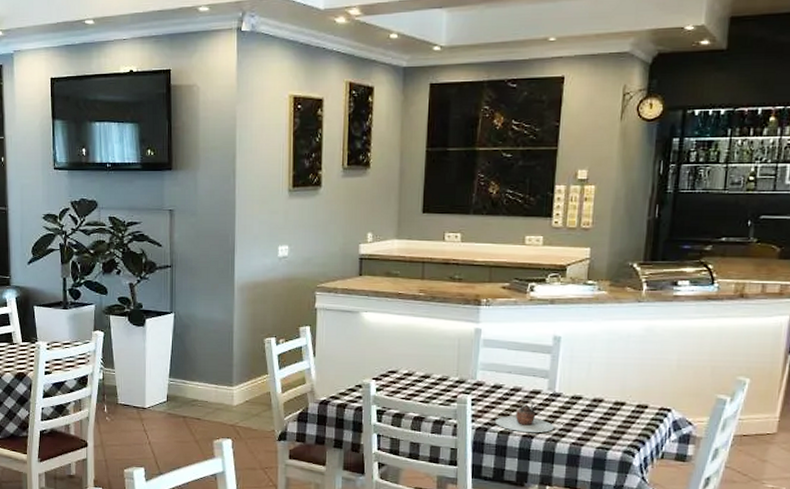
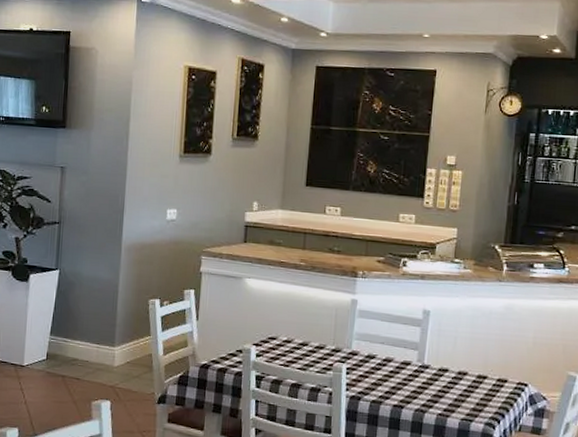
teapot: present [494,399,555,433] -> none [367,369,423,404]

